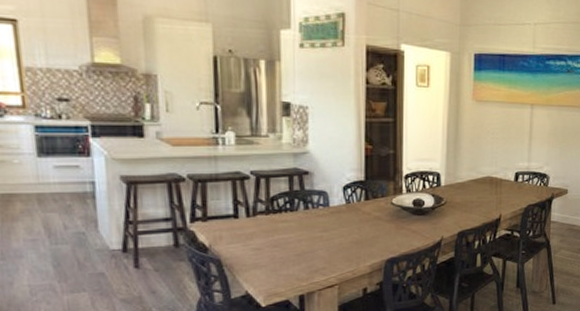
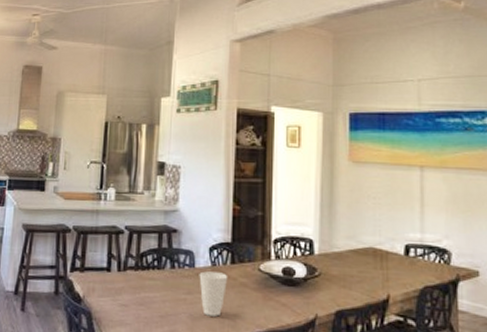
cup: none [334,209,363,249] -> present [199,271,228,317]

